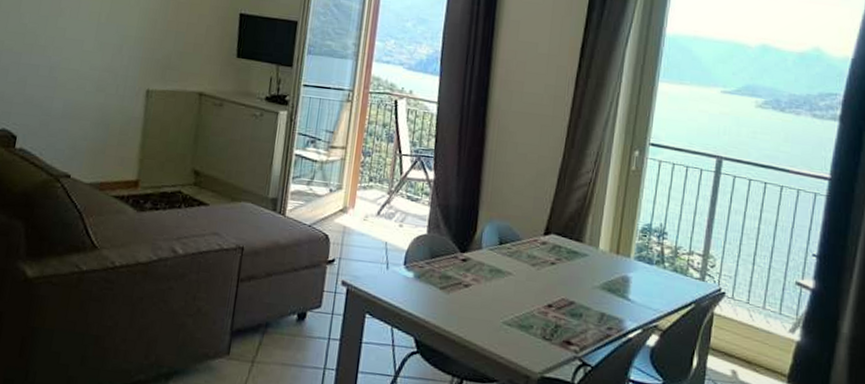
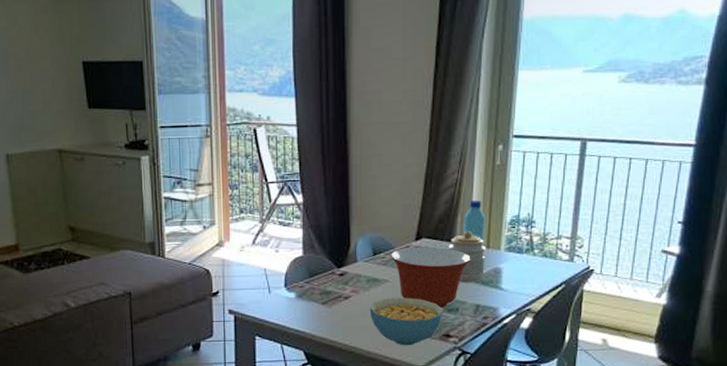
cereal bowl: none [489,292,567,348] -> present [369,297,444,346]
mixing bowl: none [517,241,599,312] -> present [391,246,471,309]
jar: none [576,232,616,289] -> present [448,230,487,283]
water bottle: none [593,202,617,249] -> present [464,200,486,244]

